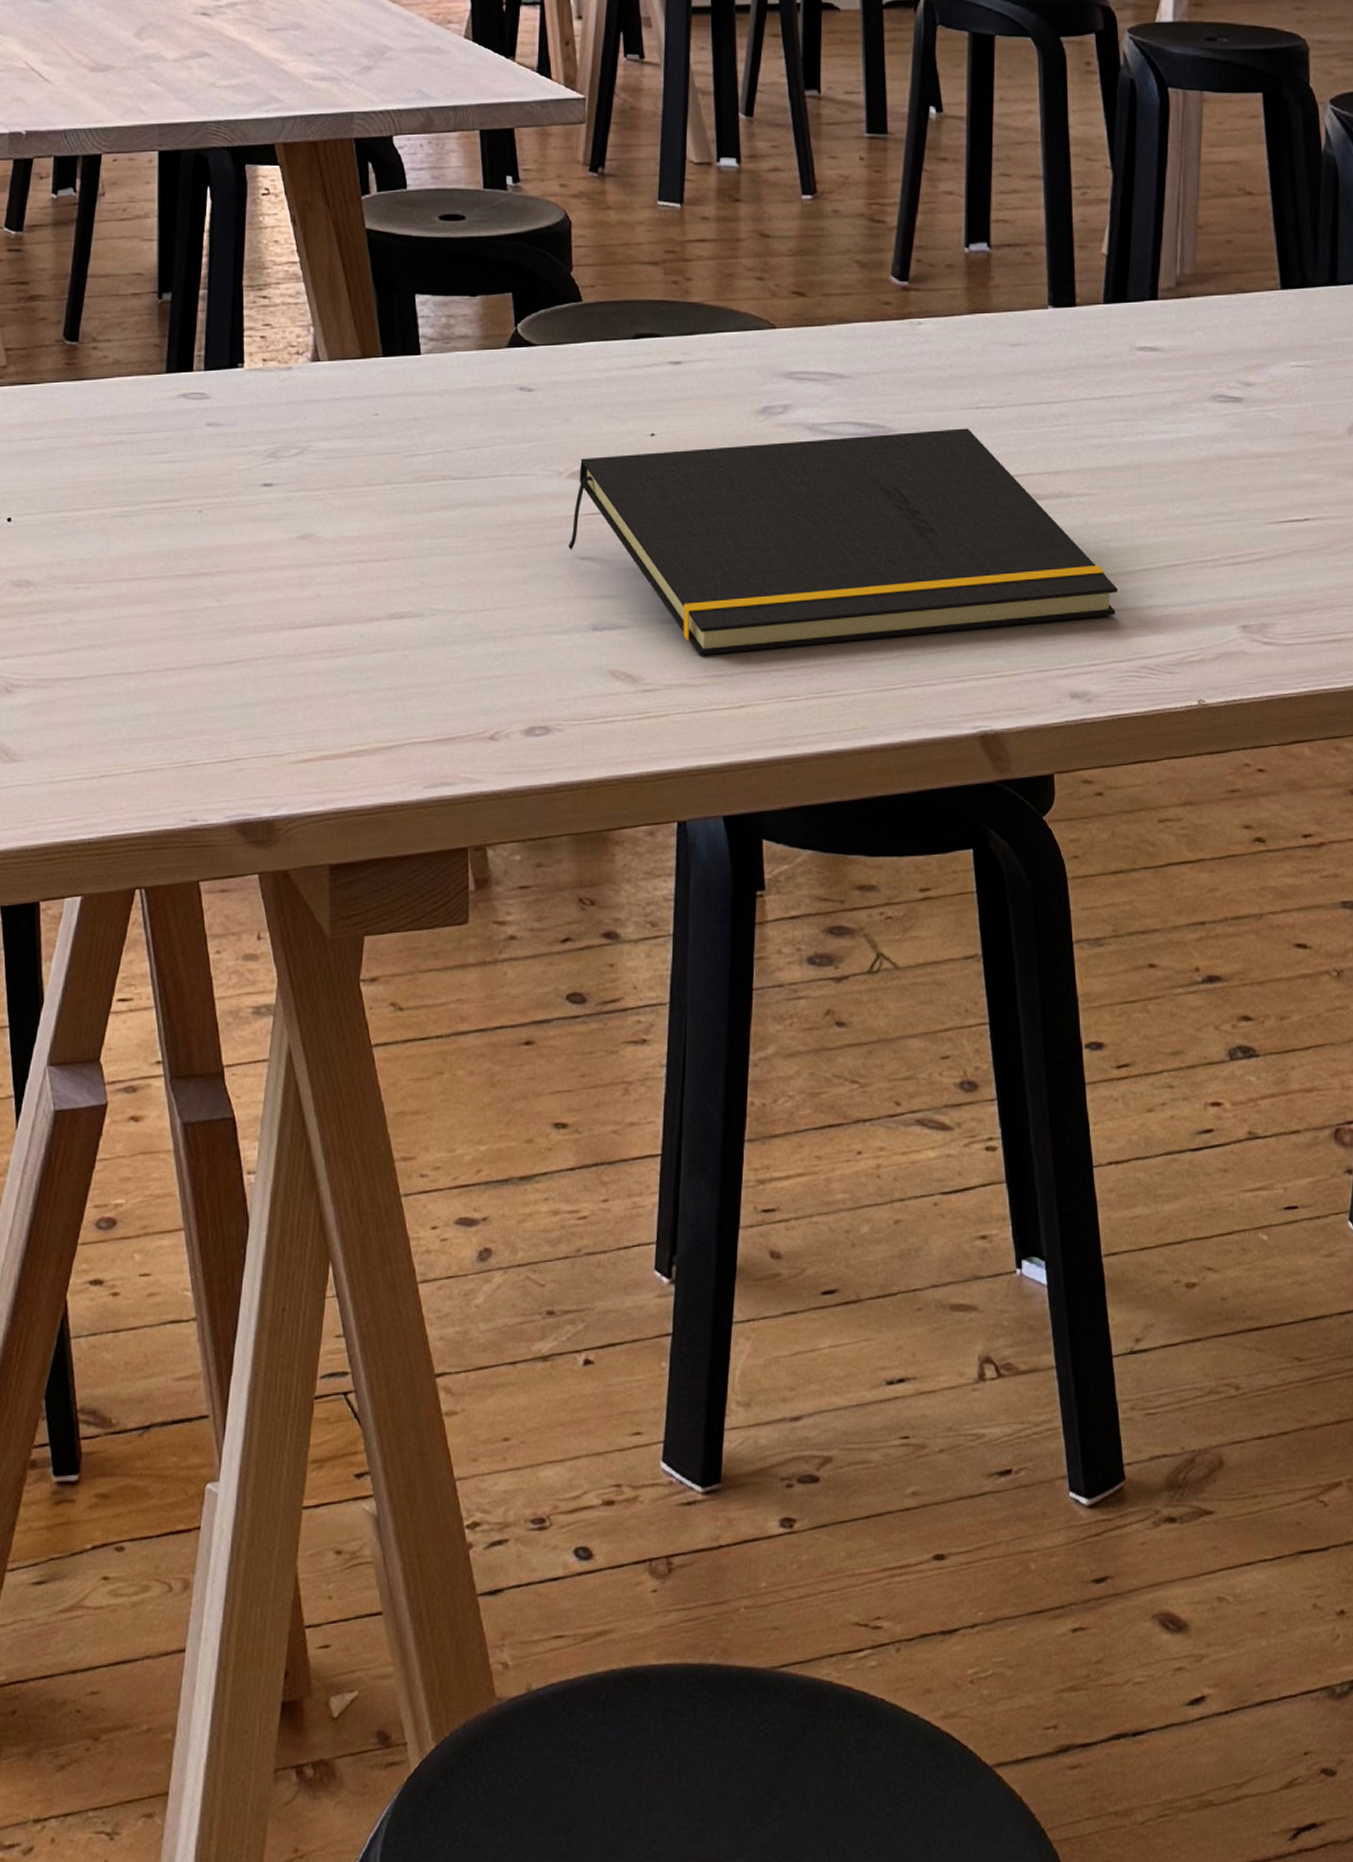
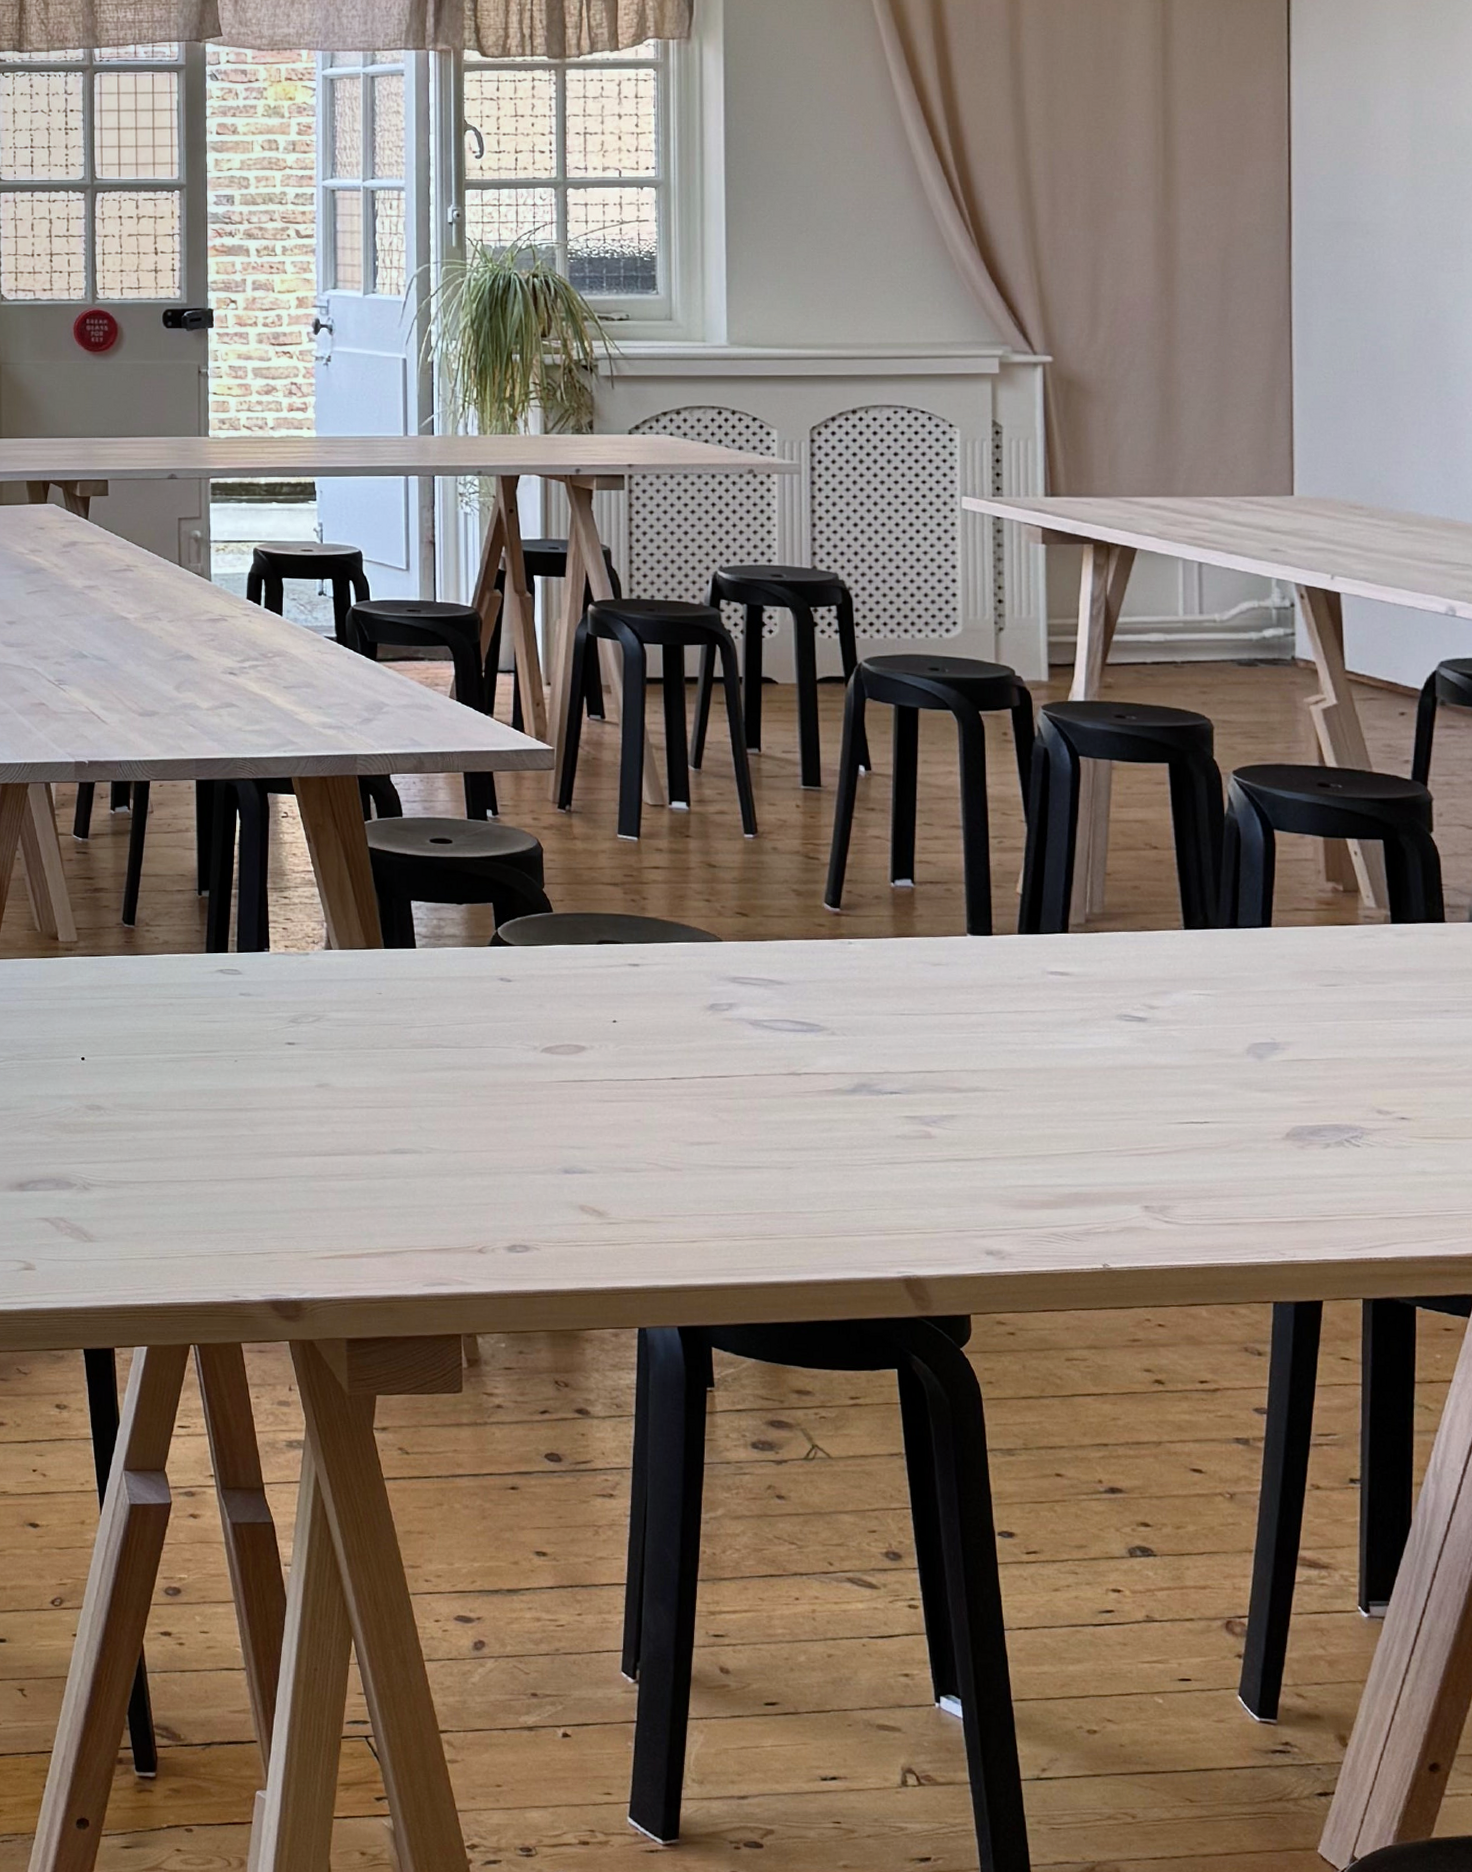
notepad: present [568,428,1118,655] -> none [543,1030,1029,1199]

